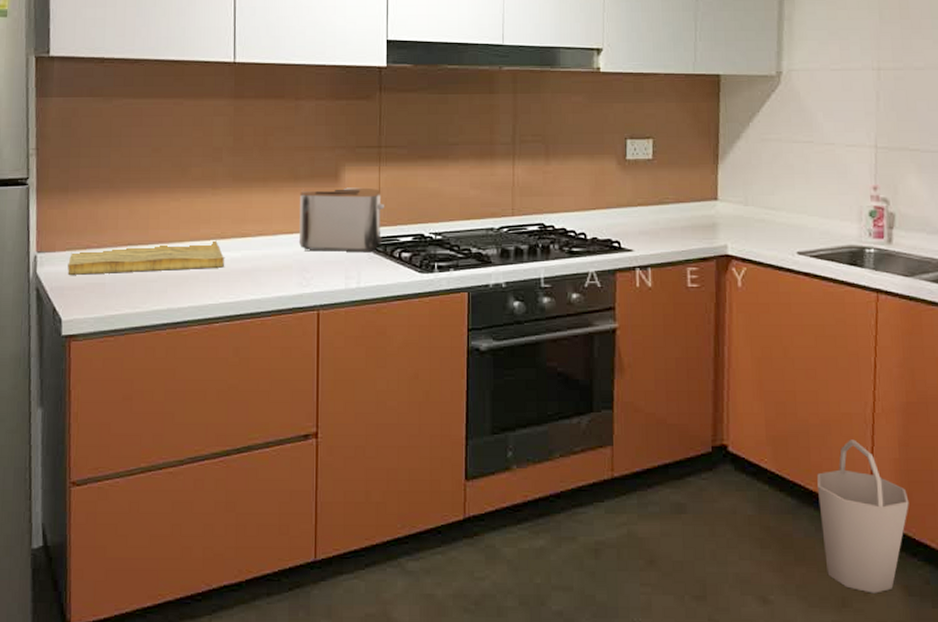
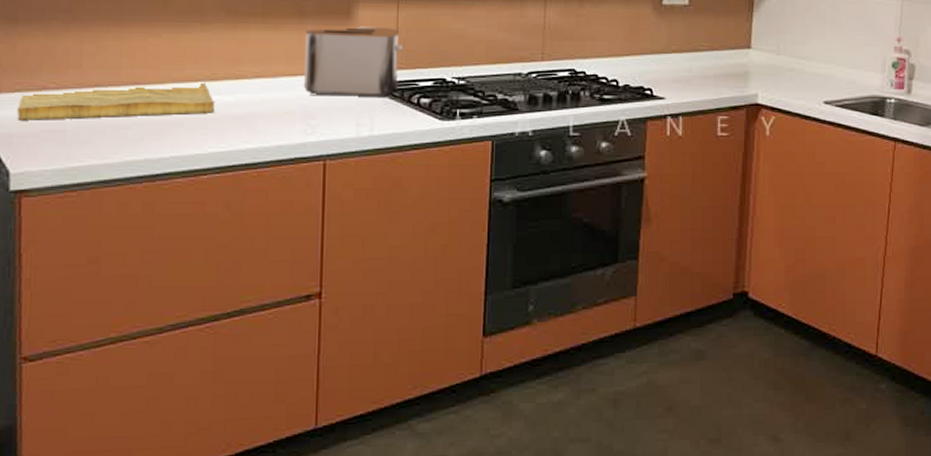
bucket: present [817,439,909,594] -> none [830,282,911,426]

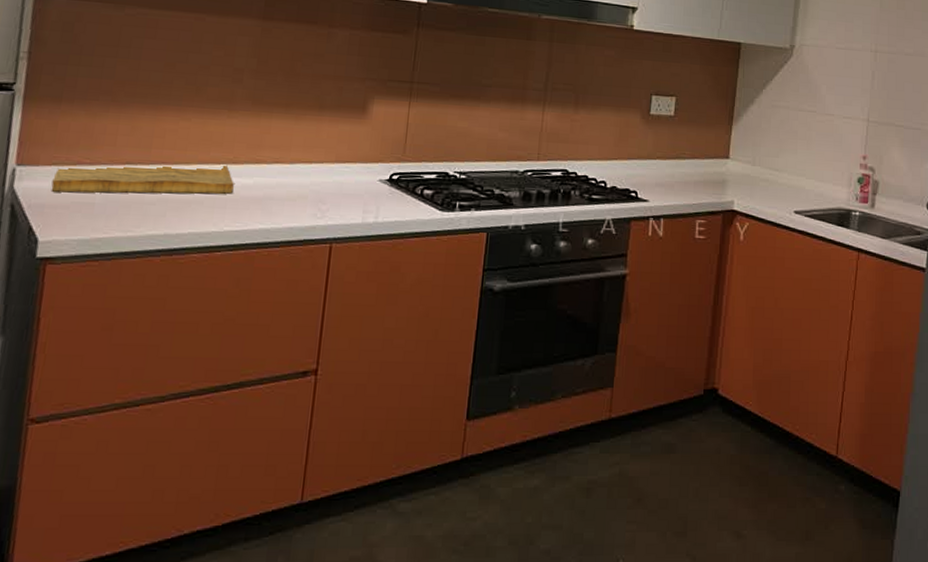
toaster: present [303,26,404,98] -> none [317,120,412,188]

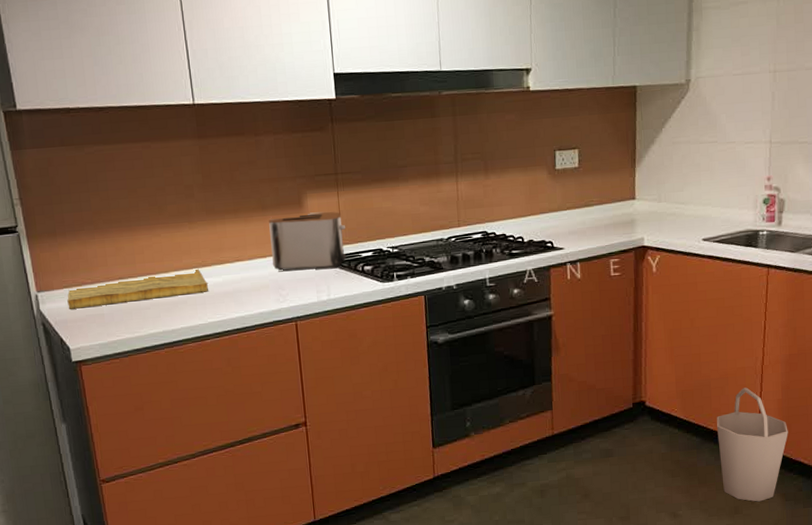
toaster: none [317,120,412,188] -> present [269,211,347,271]
bucket: none [793,385,870,527] -> present [717,387,788,502]

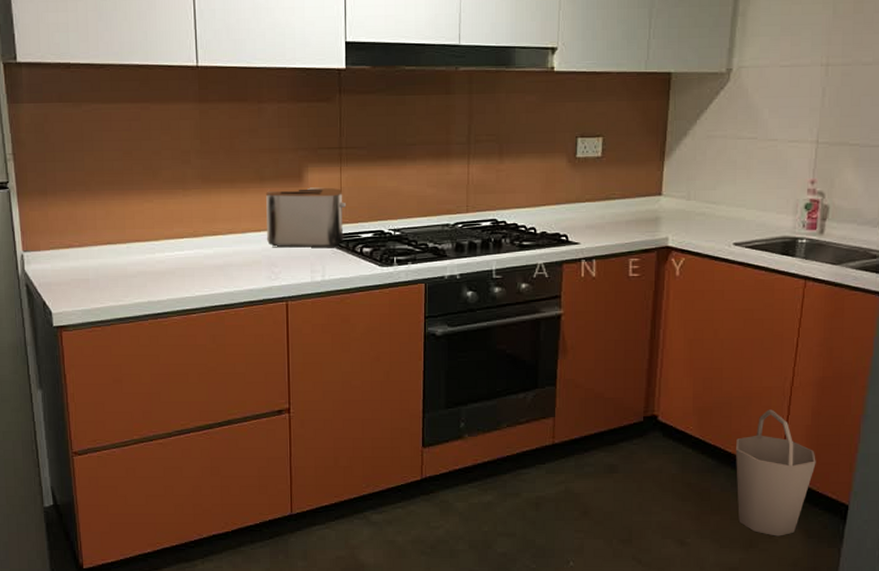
cutting board: present [67,268,208,309] -> none [53,238,198,272]

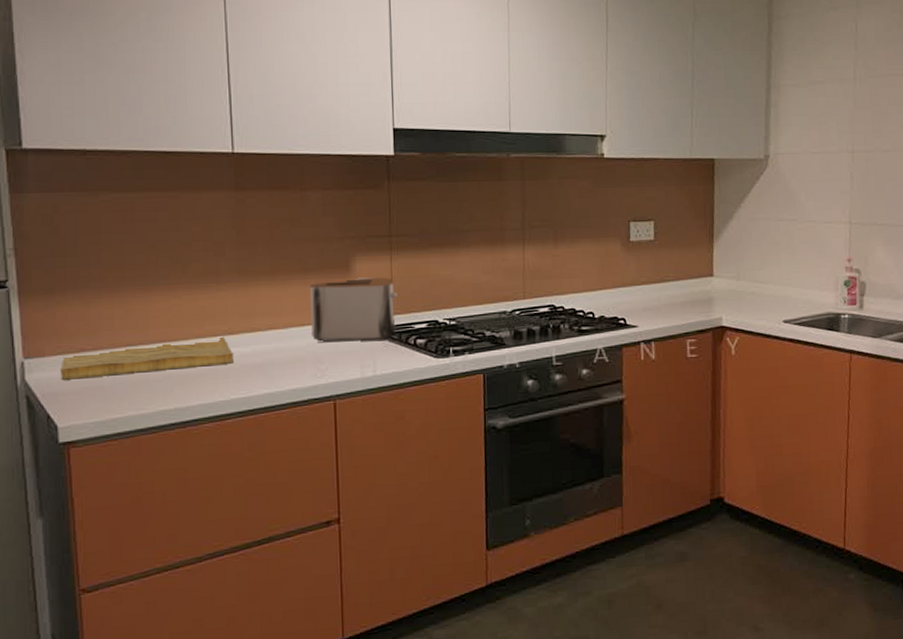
cutting board: none [53,238,198,272] -> present [60,336,233,380]
bucket: present [736,409,816,536] -> none [800,483,876,613]

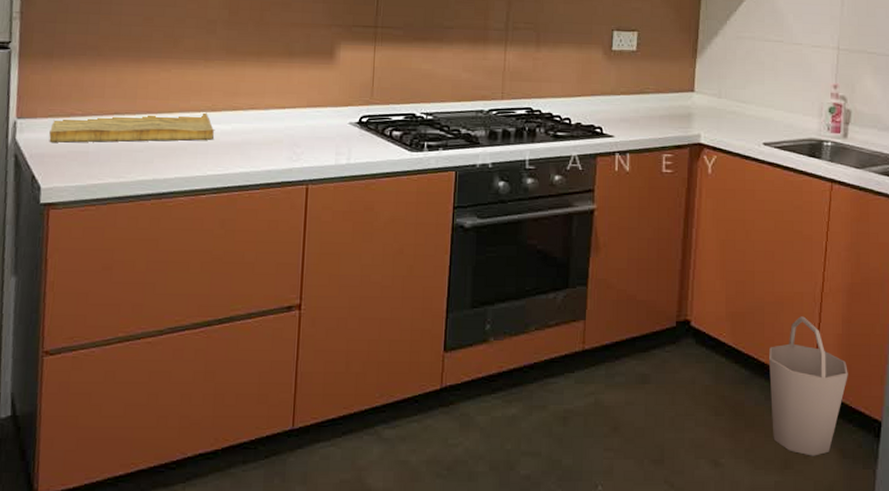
toaster: present [310,277,399,342] -> none [290,65,379,130]
bucket: none [800,483,876,613] -> present [769,316,848,456]

